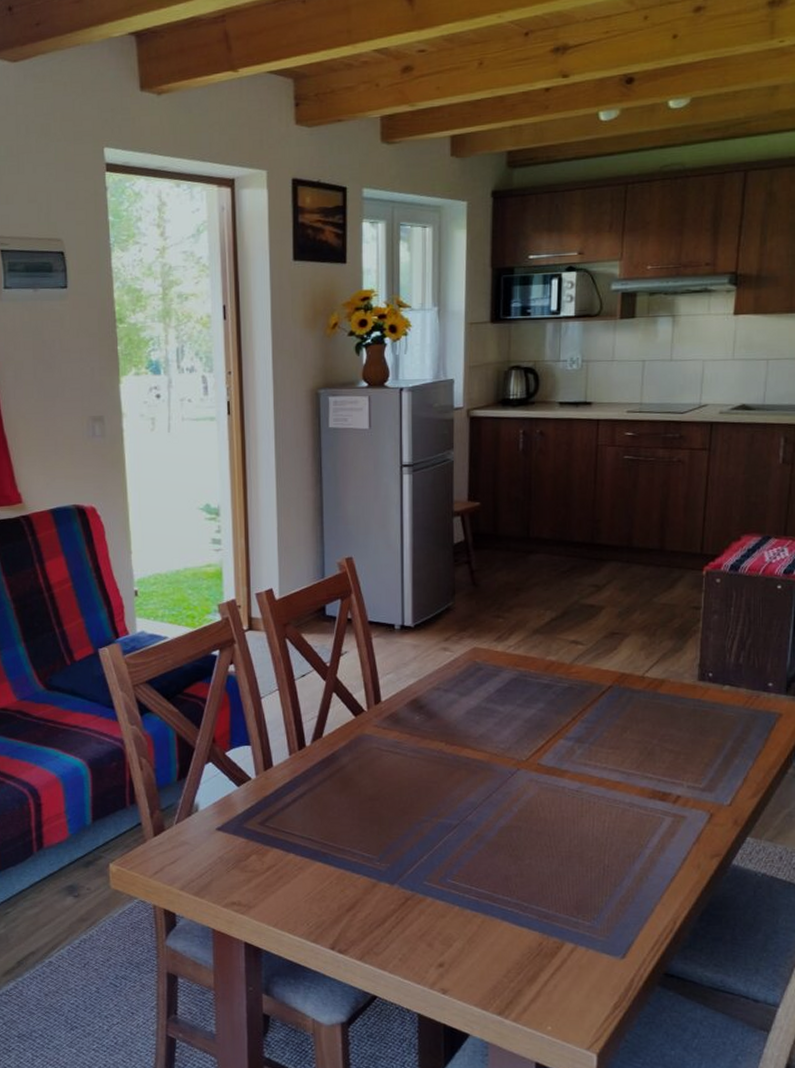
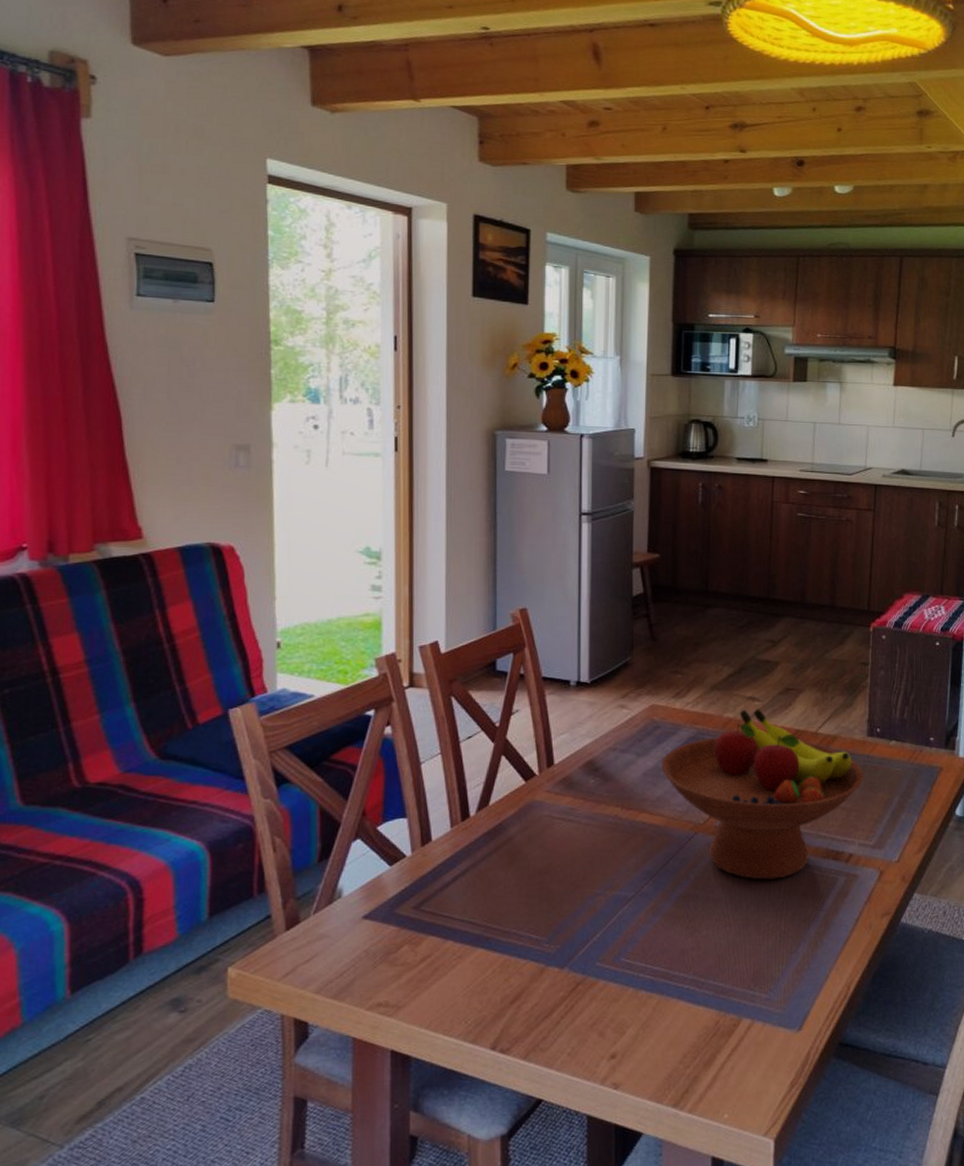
fruit bowl: none [484,652,694,816] -> present [661,709,864,880]

